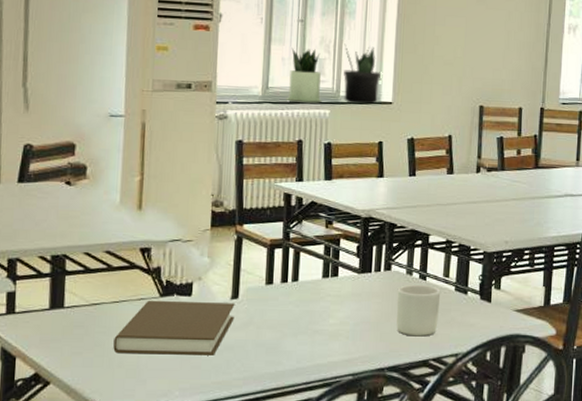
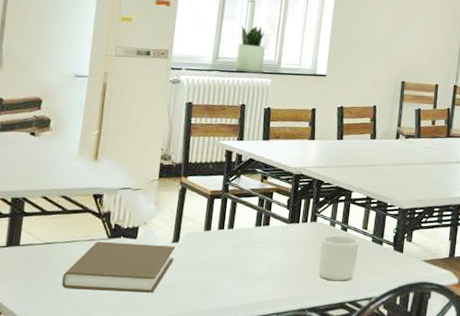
planter: present [343,43,382,105] -> none [284,22,318,76]

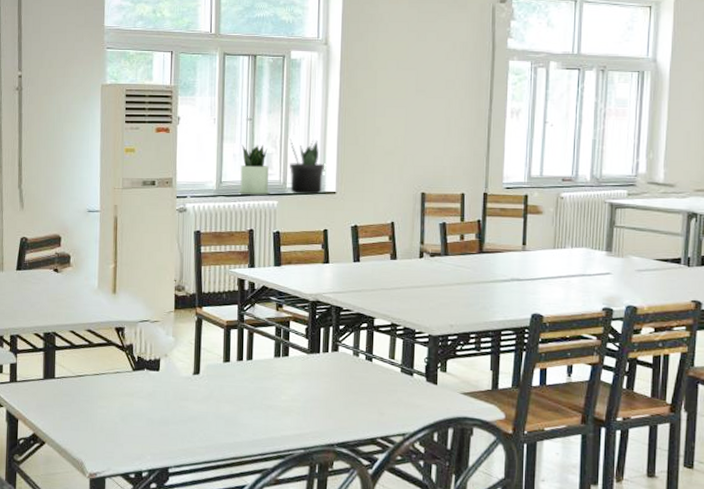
book: present [62,241,176,293] -> none [95,373,197,425]
planter: none [284,22,318,76] -> present [289,138,325,195]
mug: present [318,234,360,282] -> none [344,365,387,416]

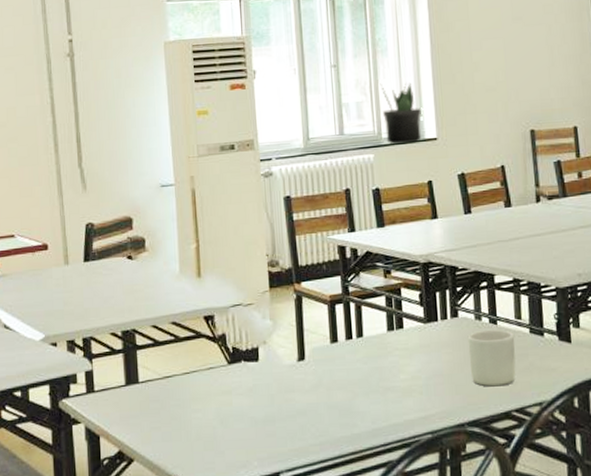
planter: present [238,145,271,196] -> none [327,93,366,151]
mug: none [344,365,387,416] -> present [467,329,516,387]

